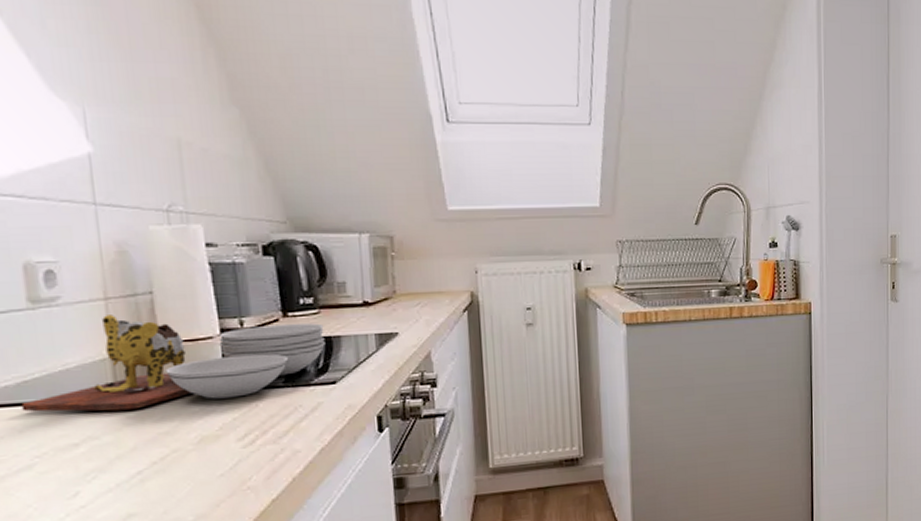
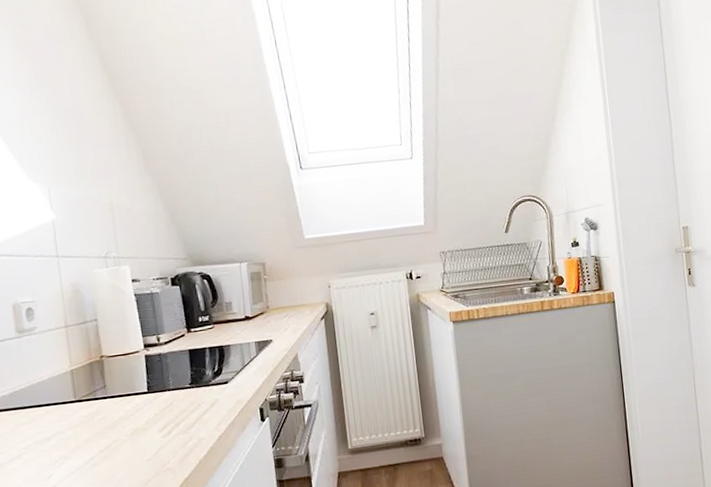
cutting board: present [21,315,326,412] -> none [13,336,219,415]

